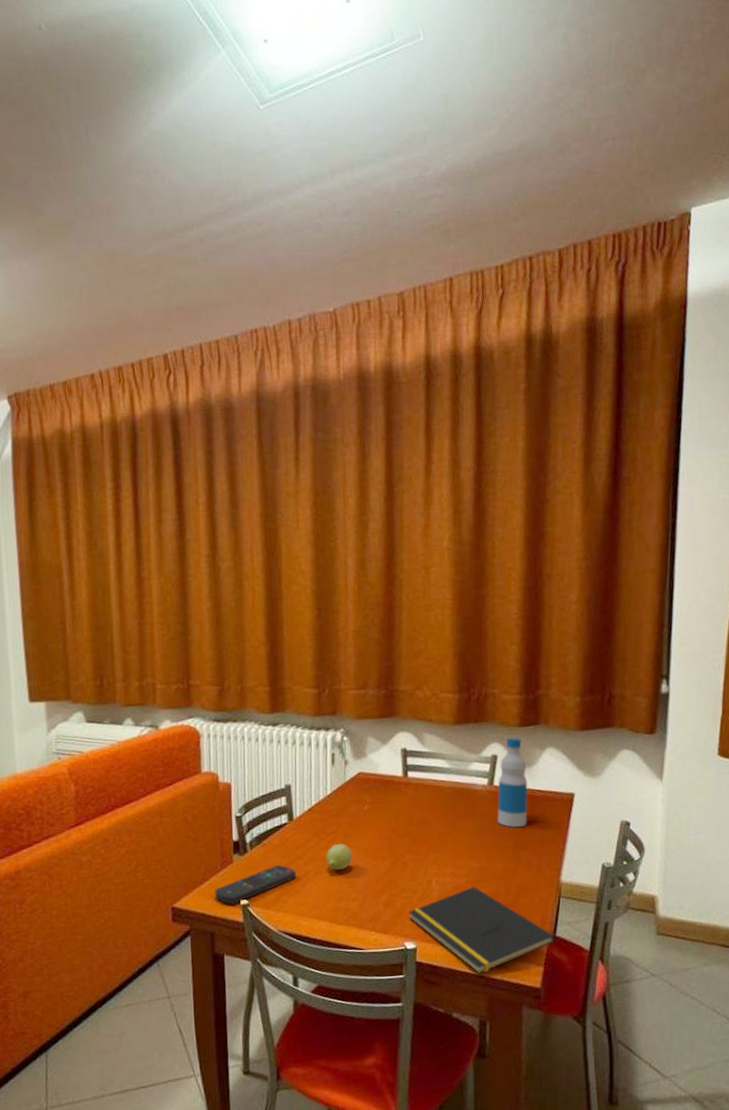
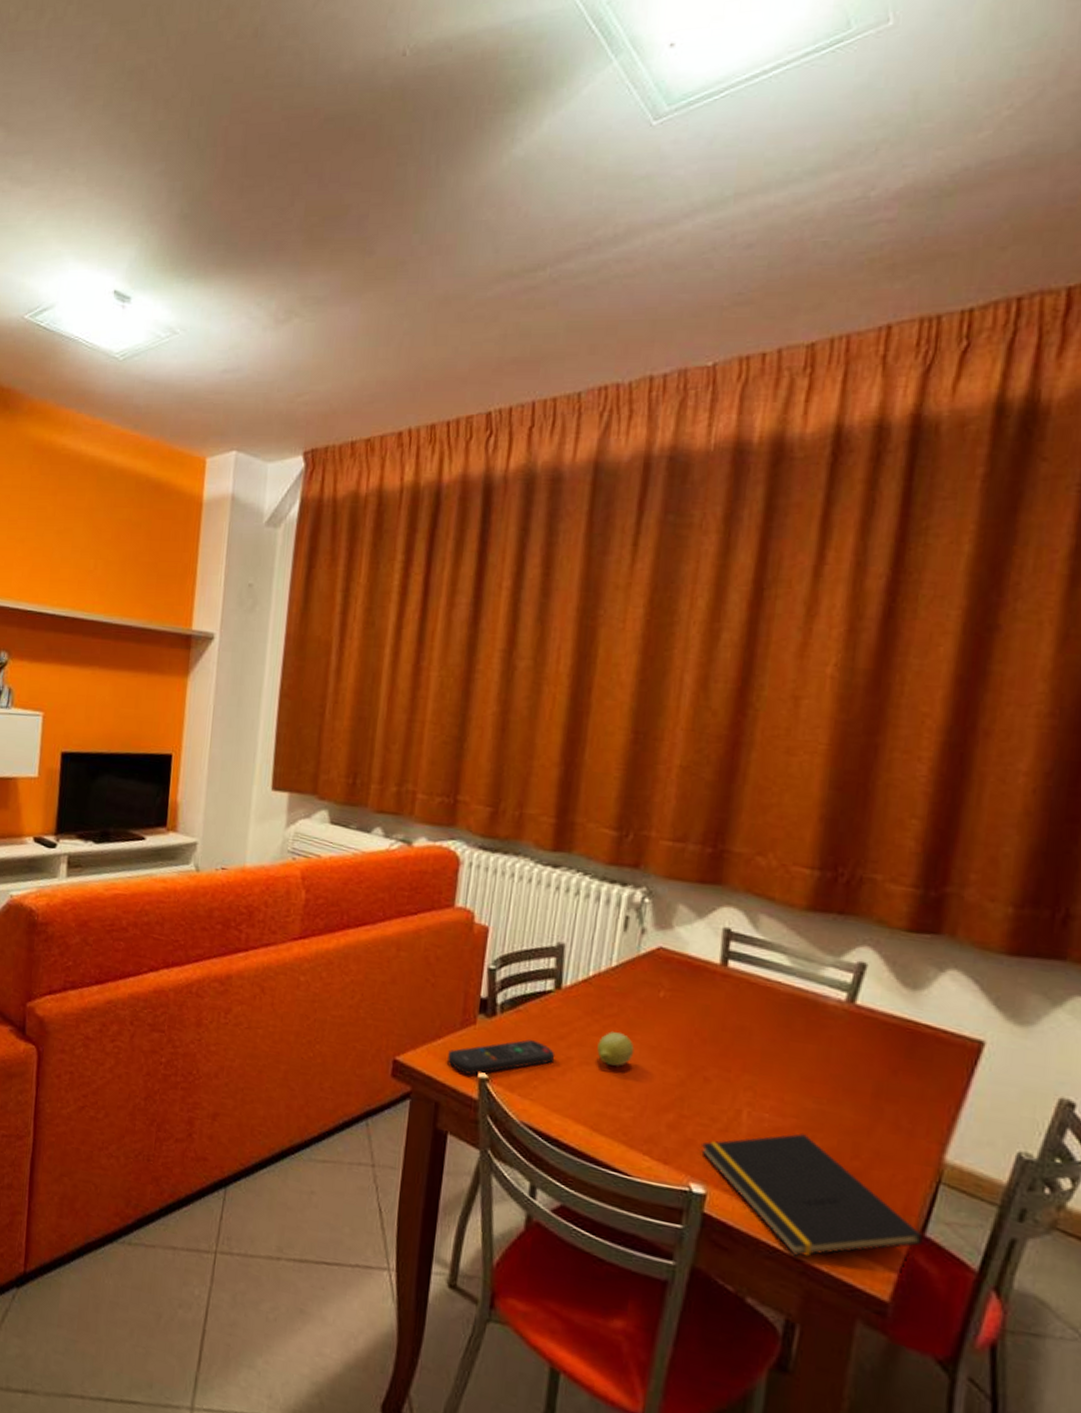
bottle: present [497,737,528,827] -> none [853,943,912,1070]

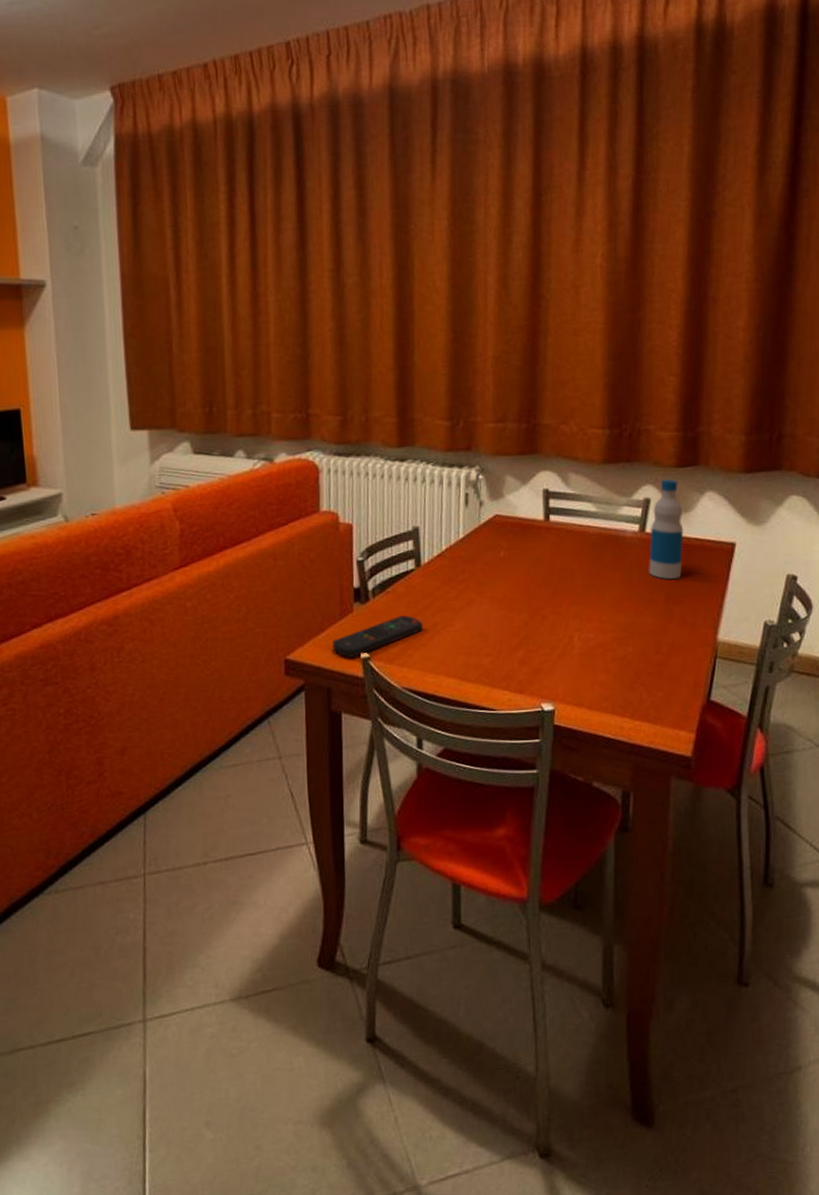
fruit: present [597,1032,635,1066] -> none [456,593,486,622]
notepad: present [700,1132,924,1257] -> none [546,643,710,740]
bottle: none [853,943,912,1070] -> present [648,479,684,579]

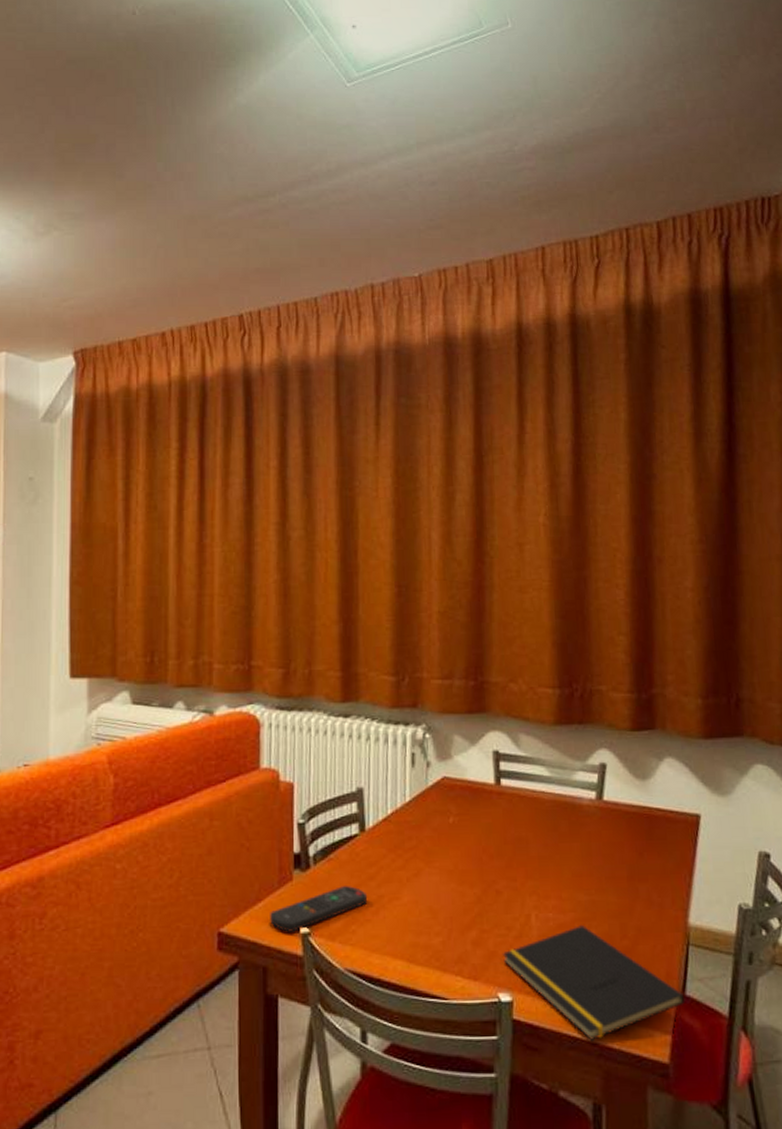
notepad: none [546,643,710,740] -> present [502,924,686,1040]
bottle: present [648,479,684,579] -> none [608,743,645,853]

